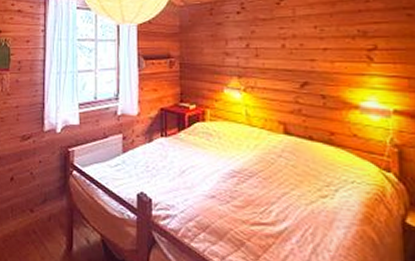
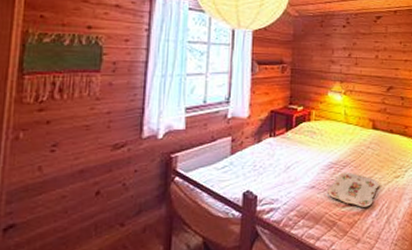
serving tray: none [231,183,298,230] -> present [328,172,379,207]

